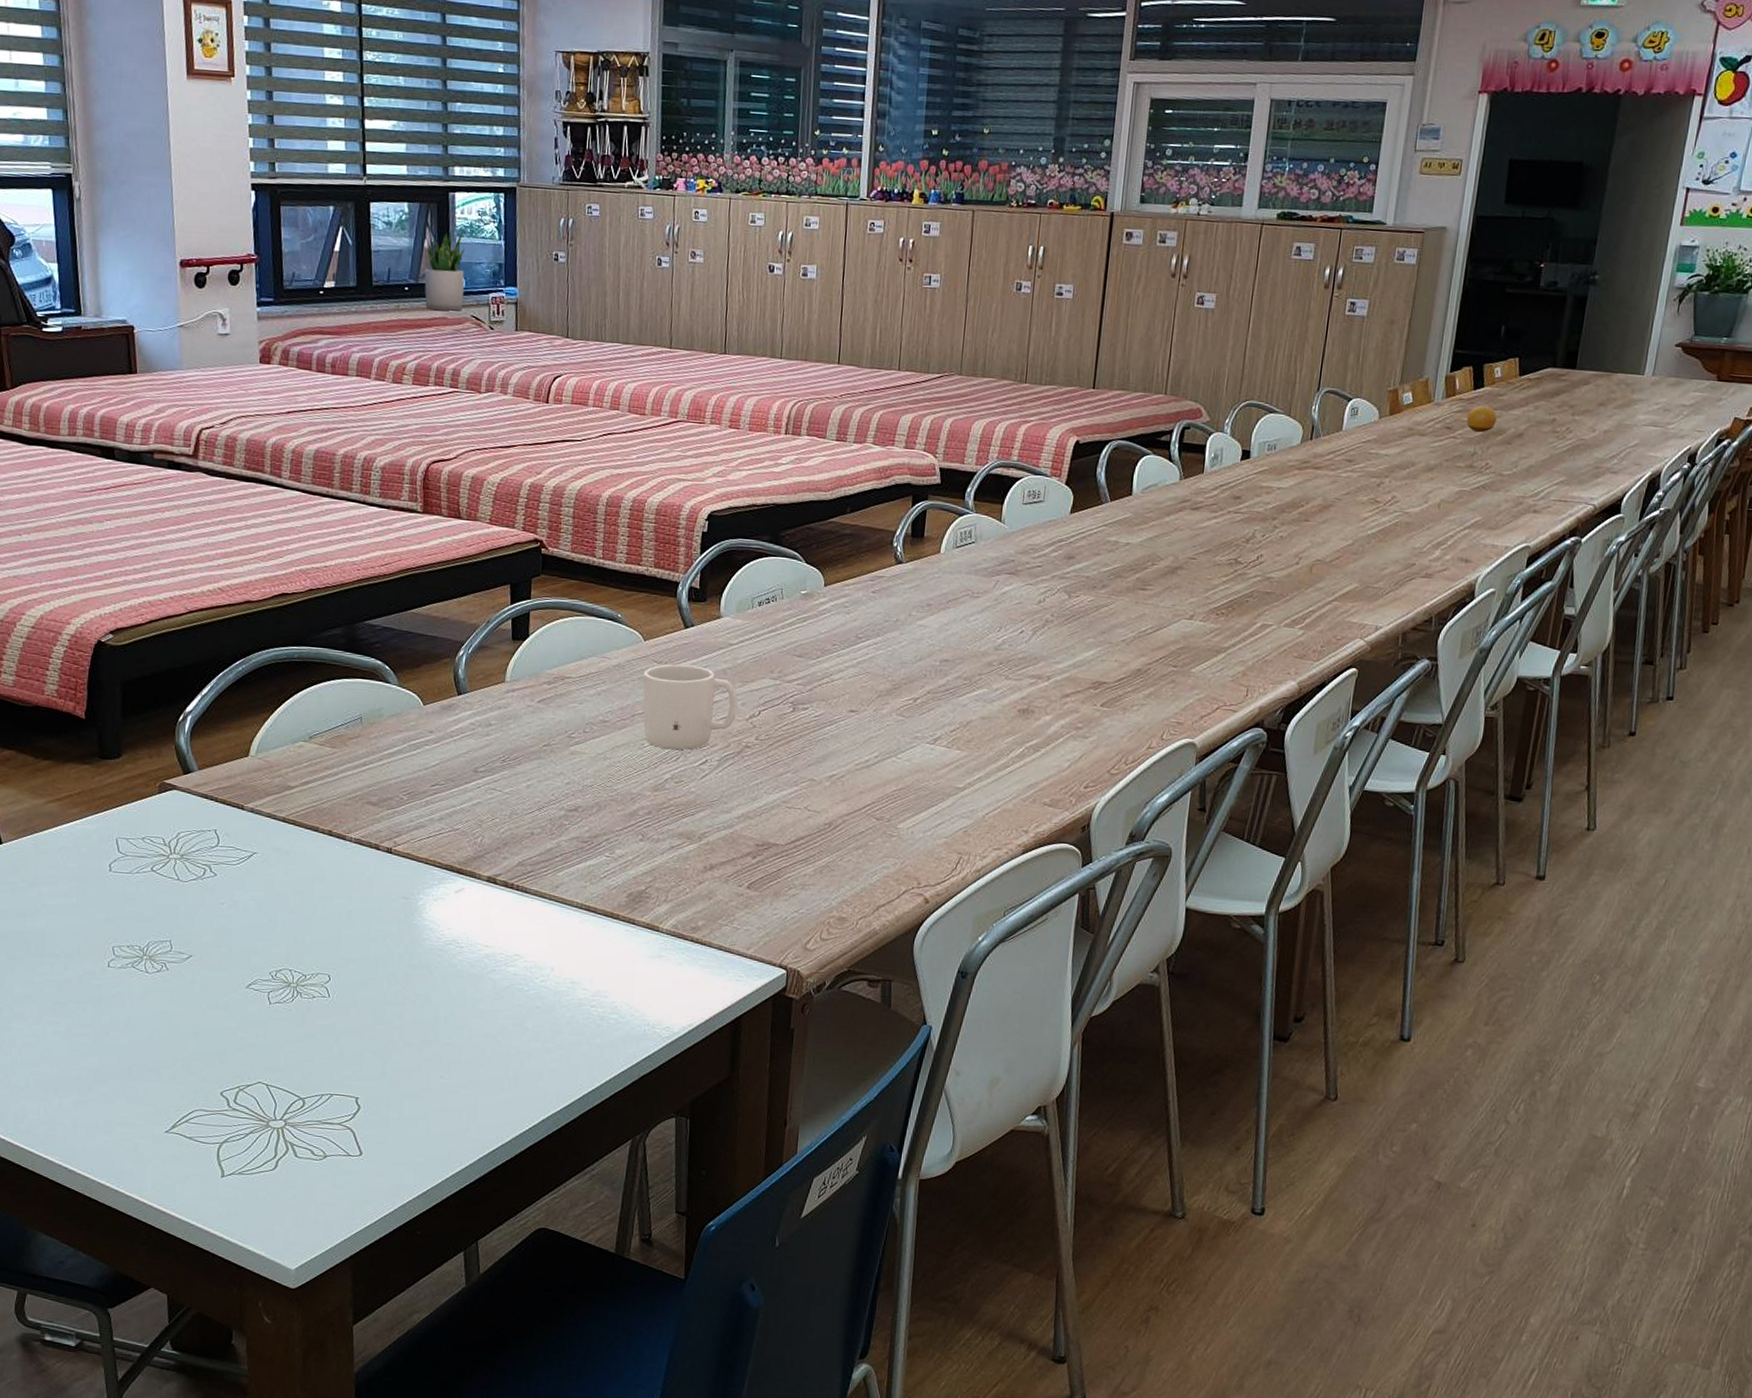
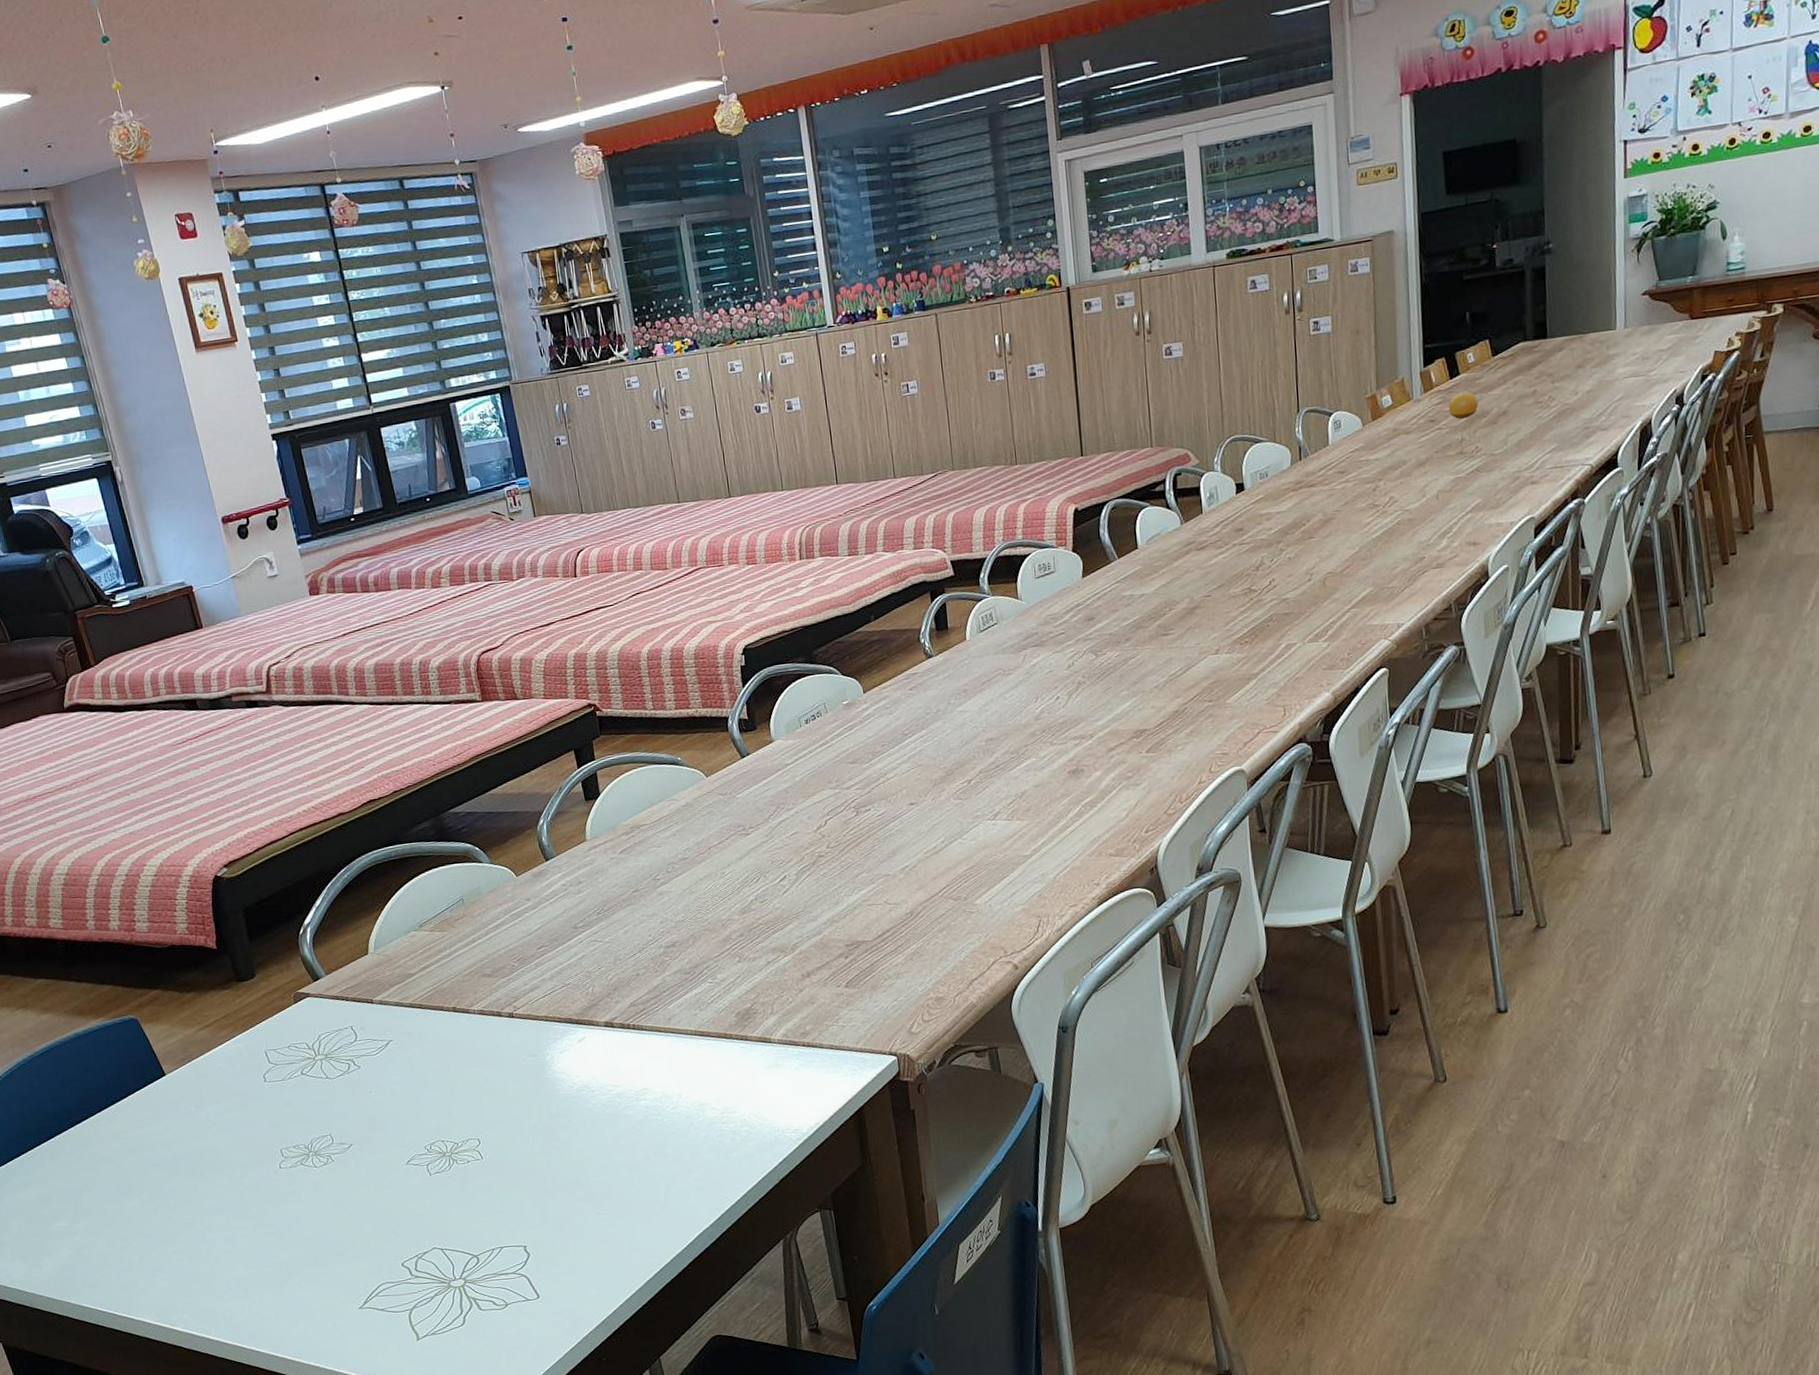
planter: present [424,230,465,311] -> none [438,436,482,515]
mug: present [642,664,738,750] -> none [711,790,805,873]

